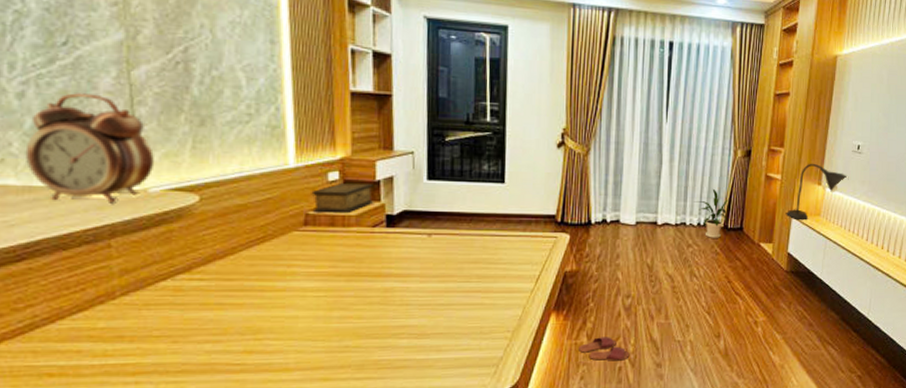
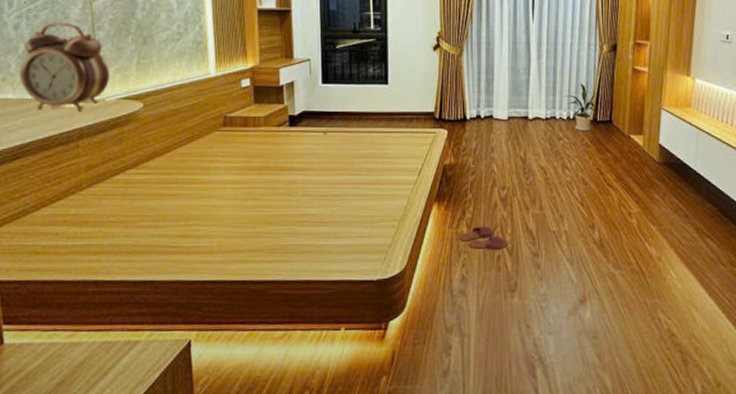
decorative box: present [313,184,374,214] -> none [229,89,279,116]
desk lamp: present [785,163,849,219] -> none [654,54,719,111]

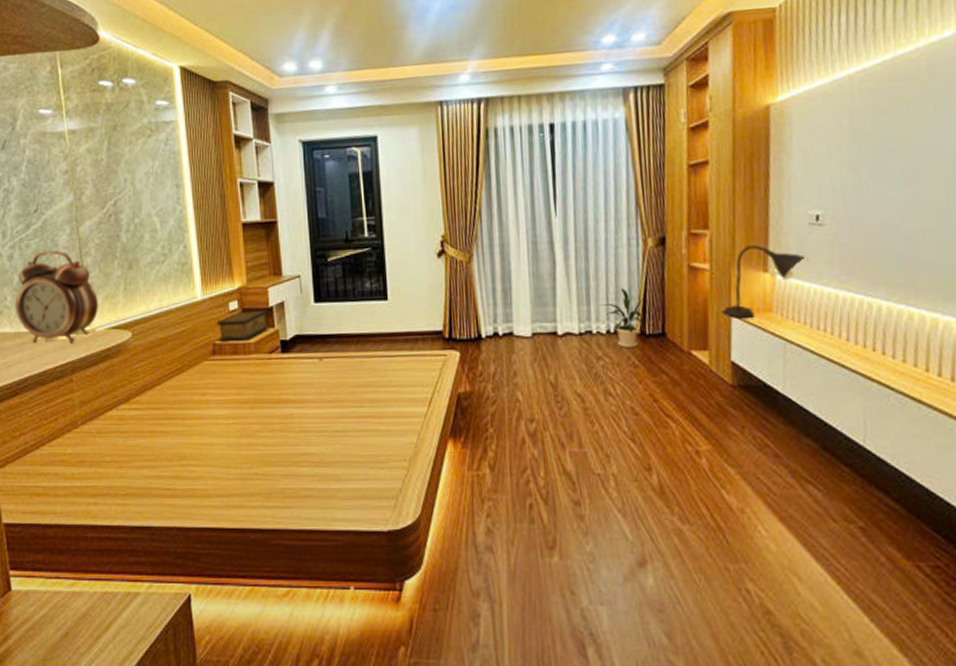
decorative box: none [229,89,279,116] -> present [217,311,269,342]
slippers: present [460,226,507,250] -> none [481,468,541,497]
desk lamp: none [654,54,719,111] -> present [721,244,808,318]

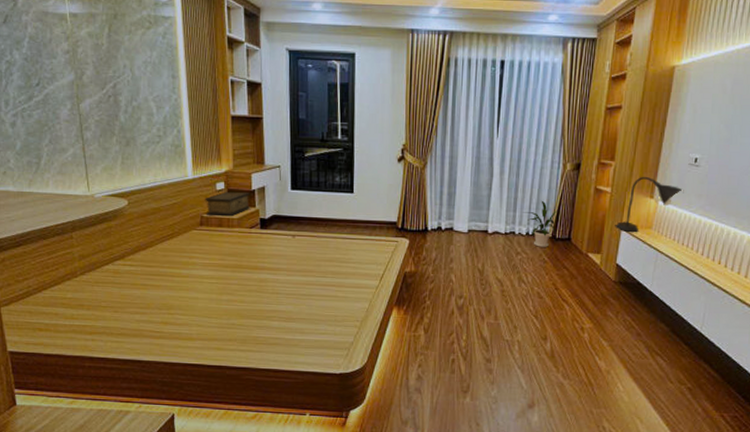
alarm clock: present [15,250,98,344] -> none [18,122,97,205]

